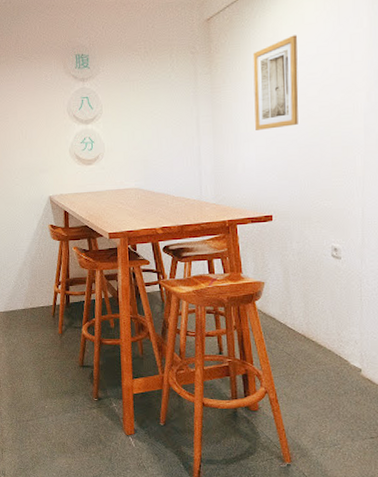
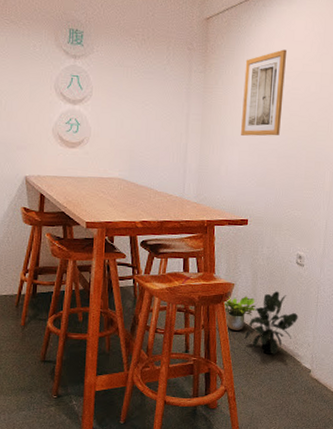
potted plant: none [253,294,292,330] -> present [222,296,256,331]
potted plant: none [281,287,340,354] -> present [244,291,298,355]

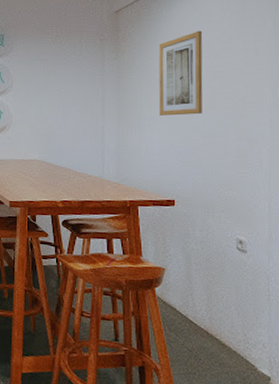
potted plant: present [222,296,256,331] -> none [153,282,193,322]
potted plant: present [244,291,298,355] -> none [181,279,246,354]

